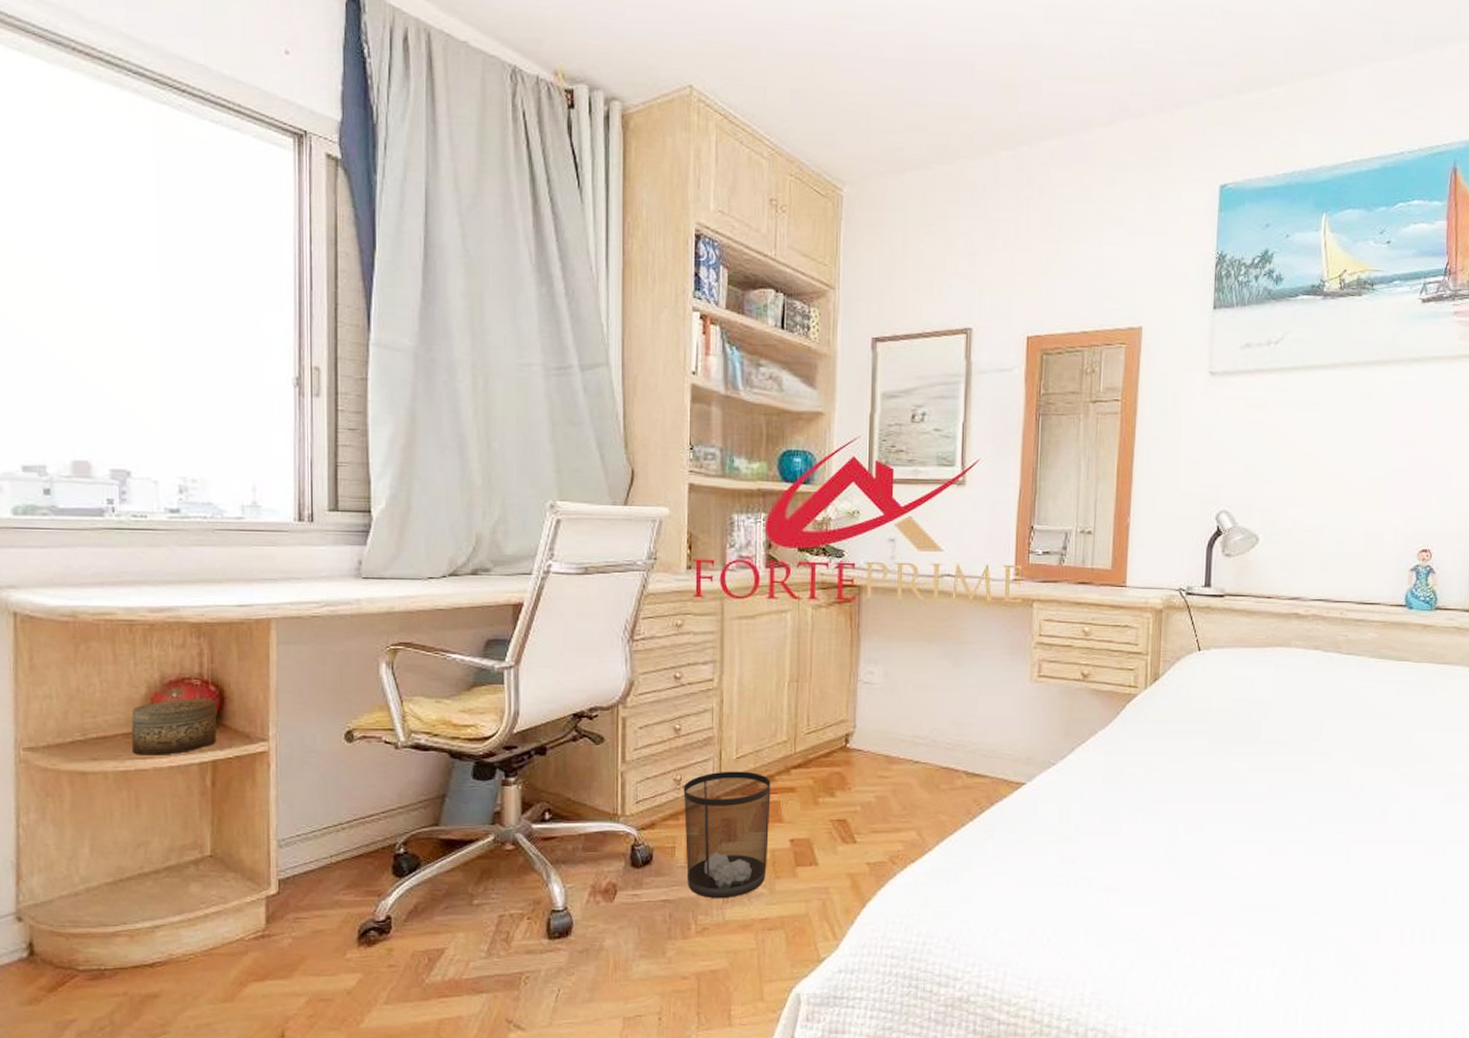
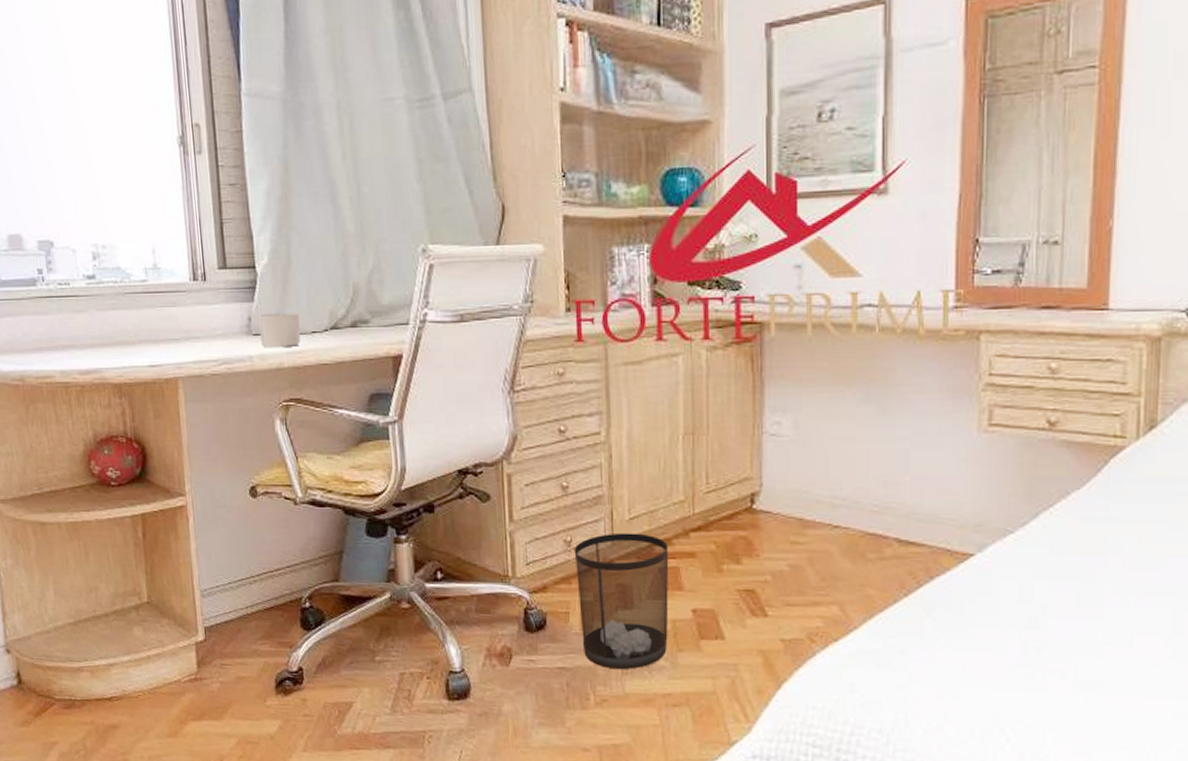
decorative box: present [131,698,217,755] -> none [74,455,143,508]
mug: none [371,557,416,592] -> present [259,313,300,348]

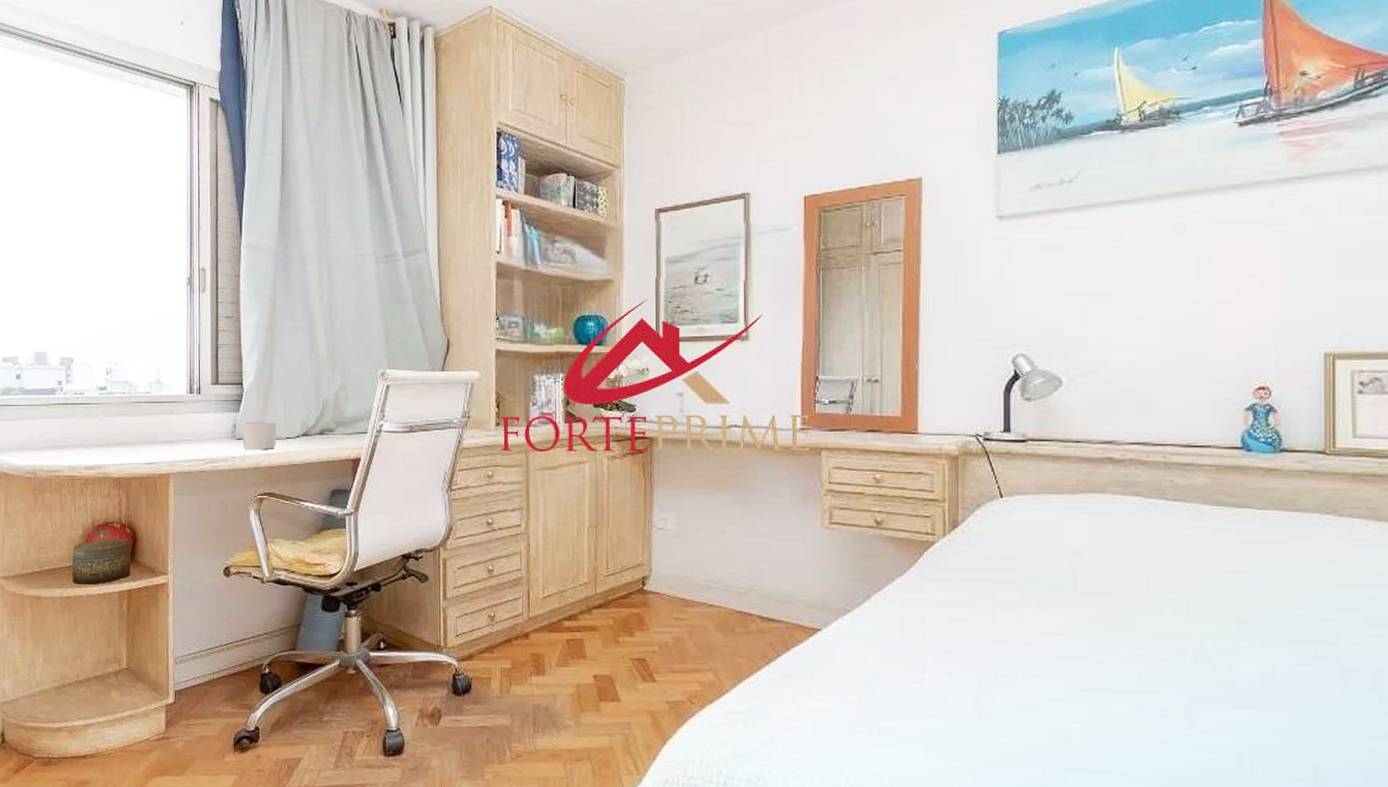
decorative box: none [74,455,143,508] -> present [72,539,131,585]
waste bin: present [574,532,669,670] -> none [496,609,575,729]

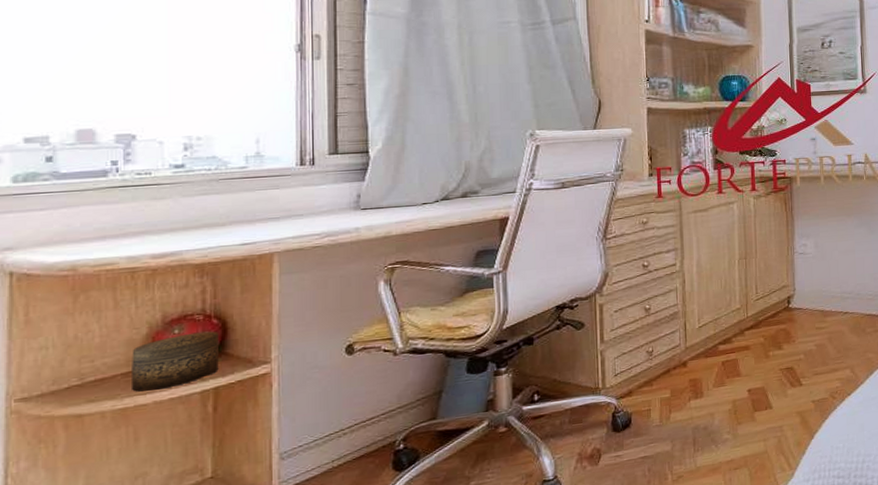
mug: present [243,422,277,451] -> none [369,188,411,220]

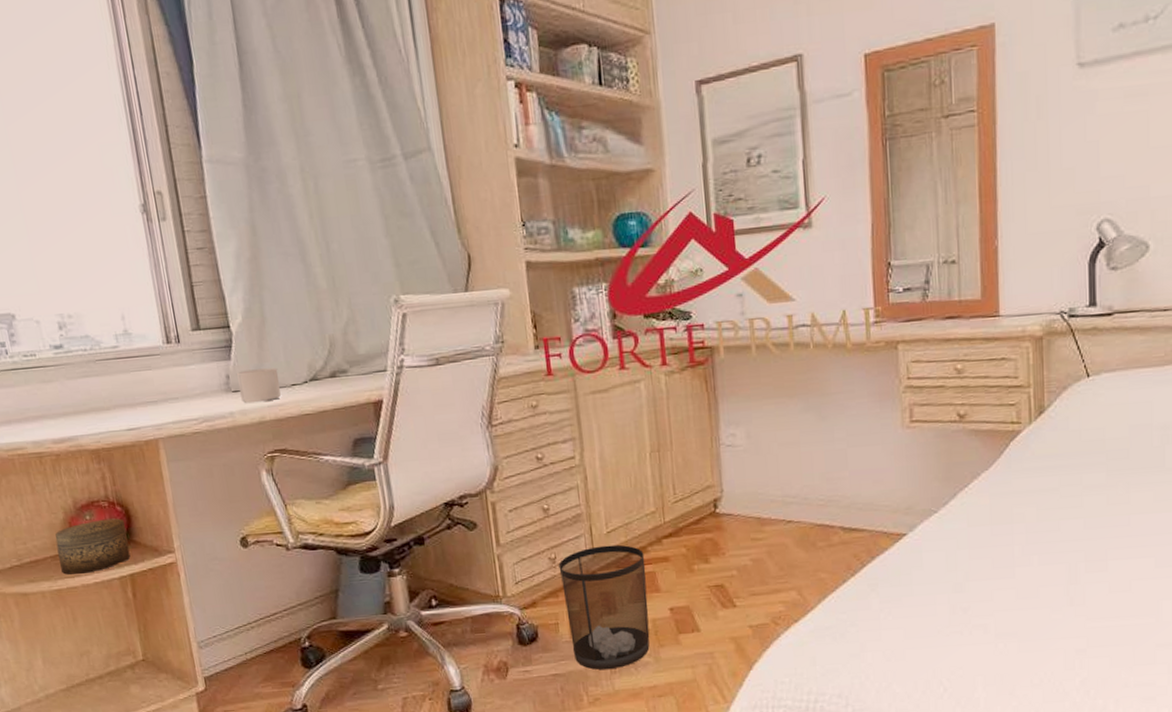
mug: none [369,188,411,220] -> present [237,367,281,404]
waste bin: none [655,337,730,450] -> present [558,544,650,670]

